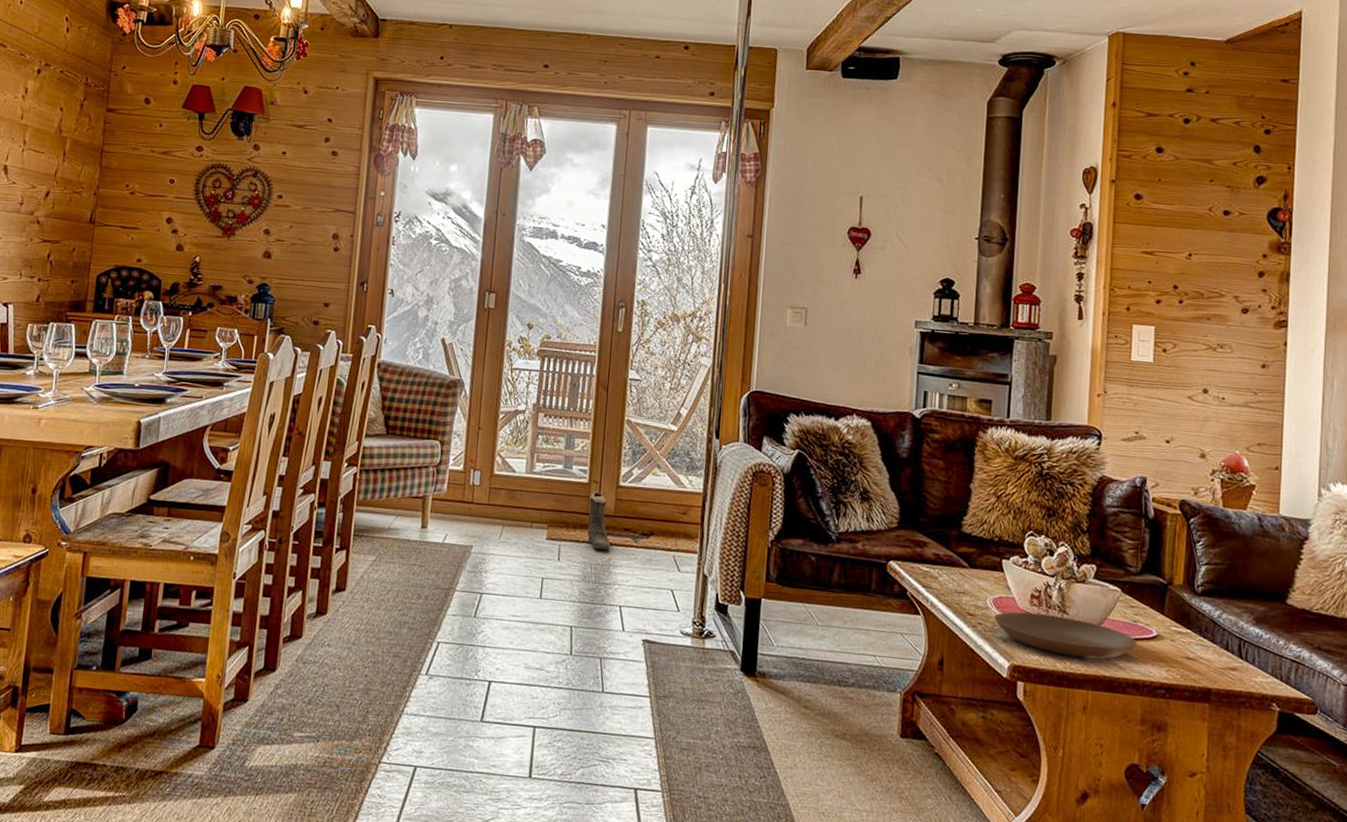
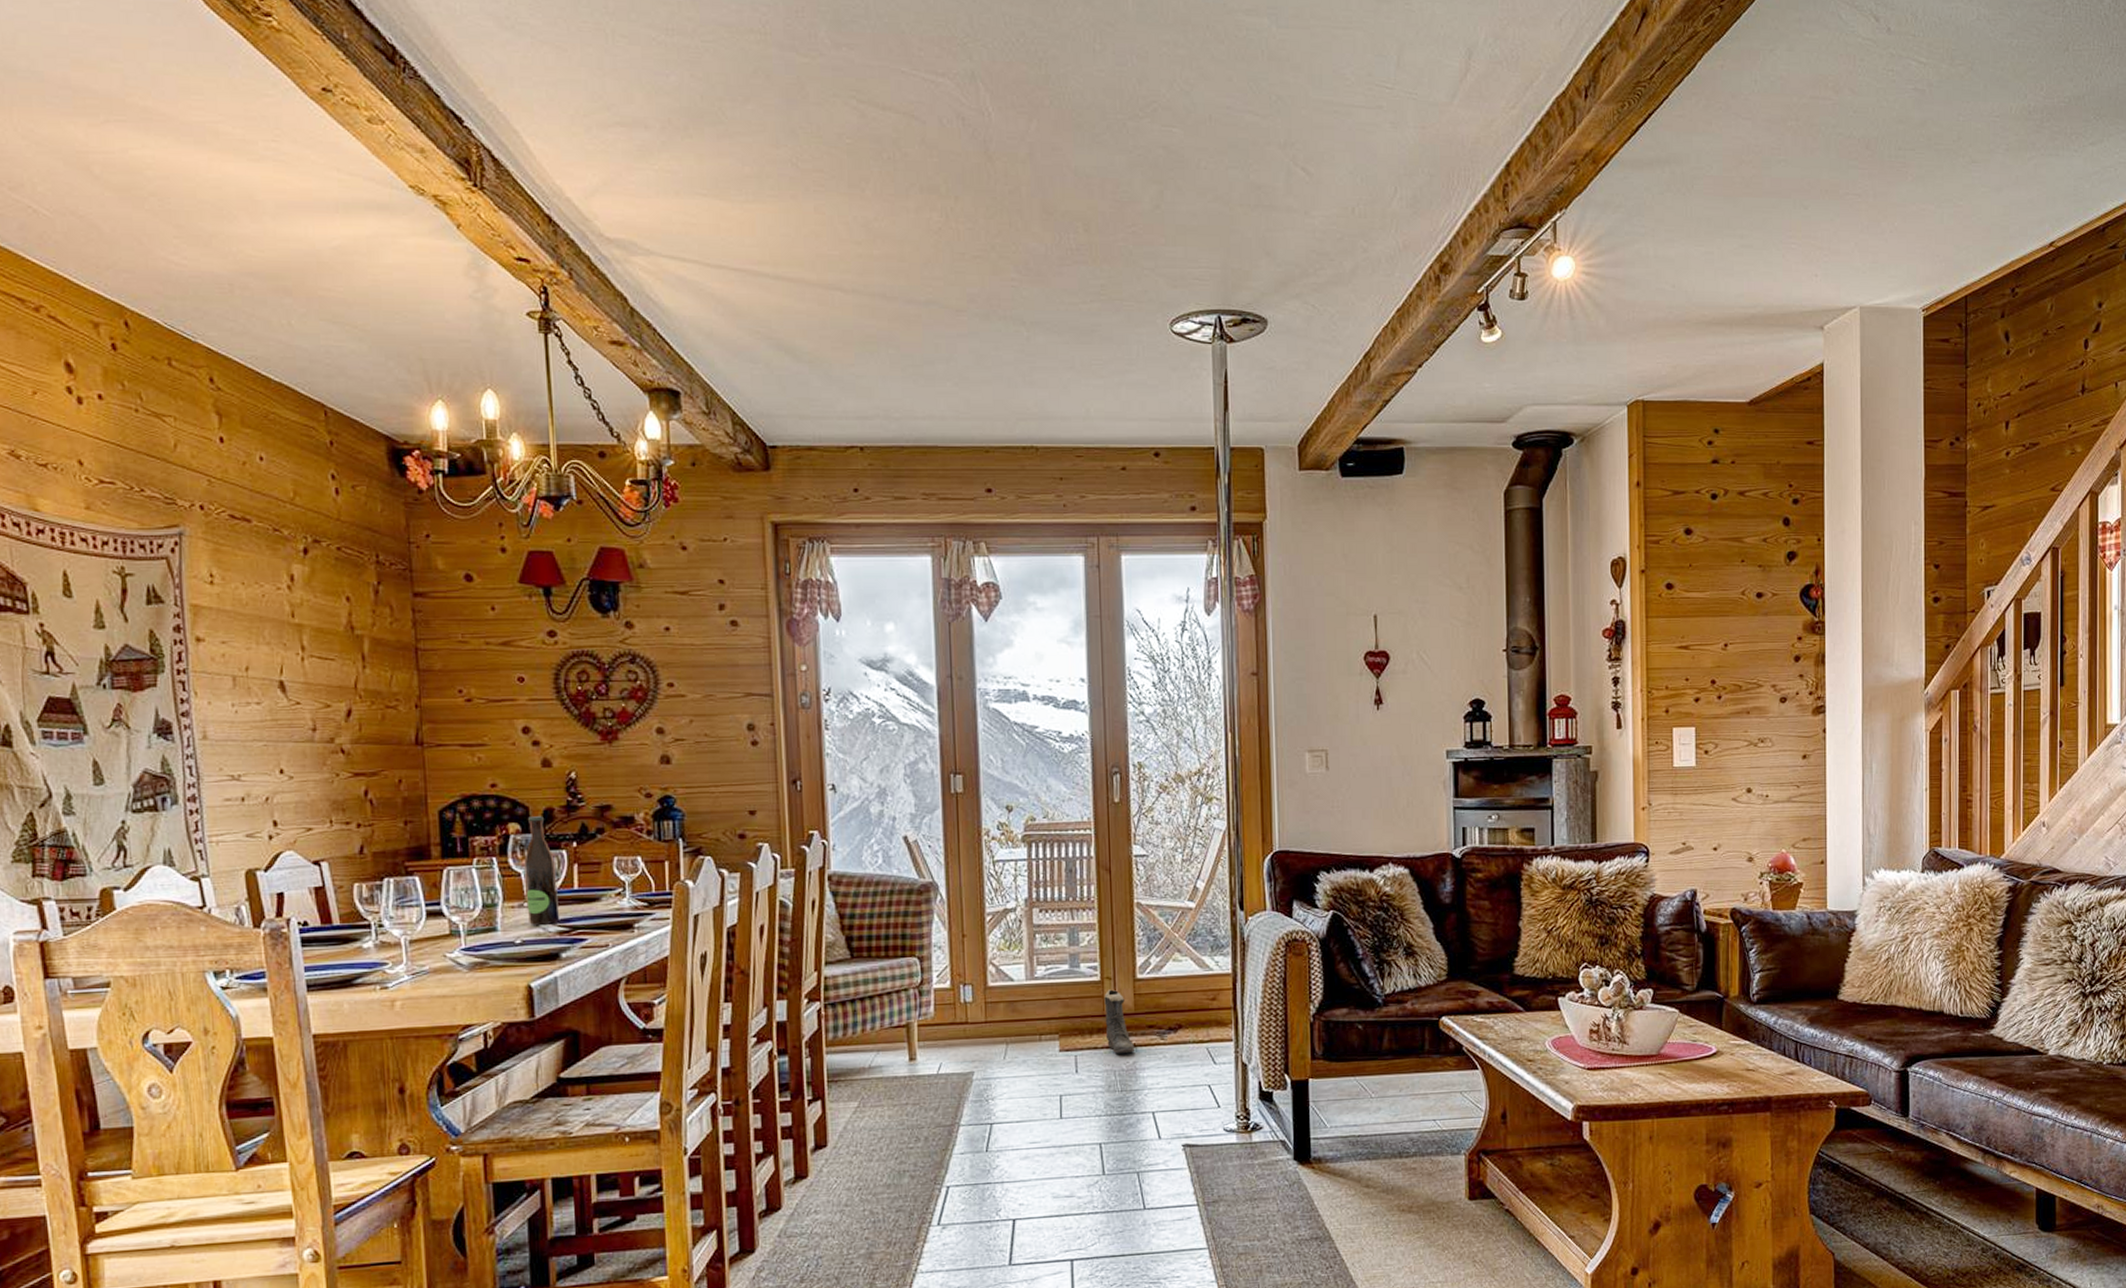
bottle: none [147,288,174,375] -> present [524,816,560,925]
bowl: present [994,611,1137,659] -> none [1554,1047,1698,1087]

